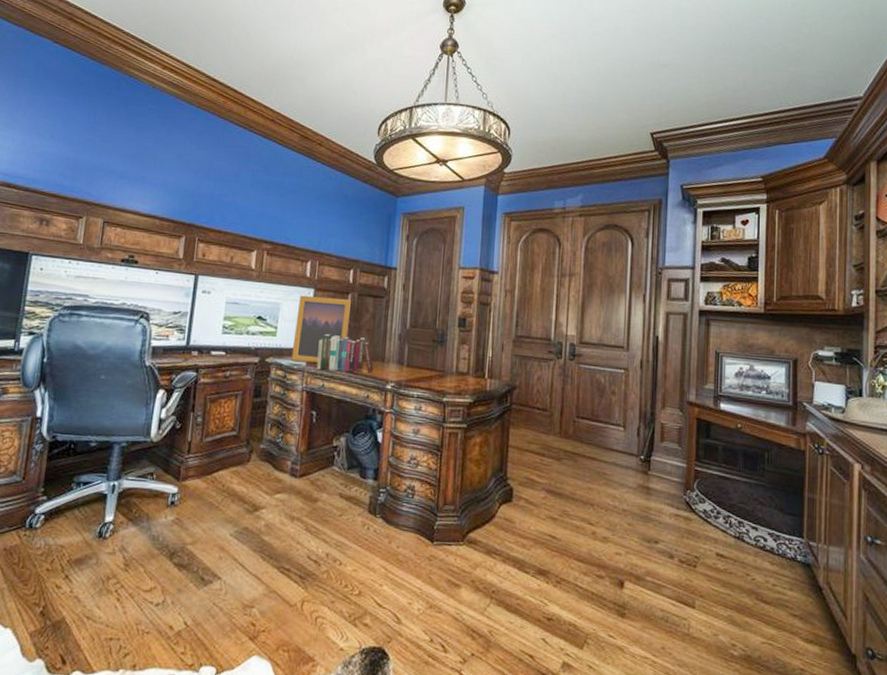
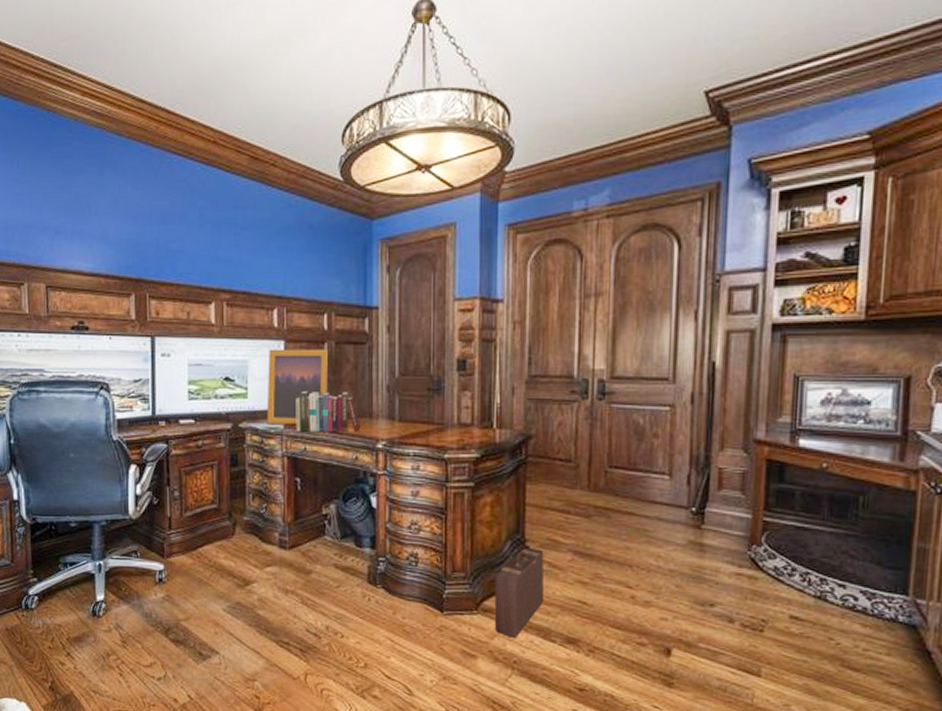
briefcase: none [477,484,522,570] -> present [494,547,545,639]

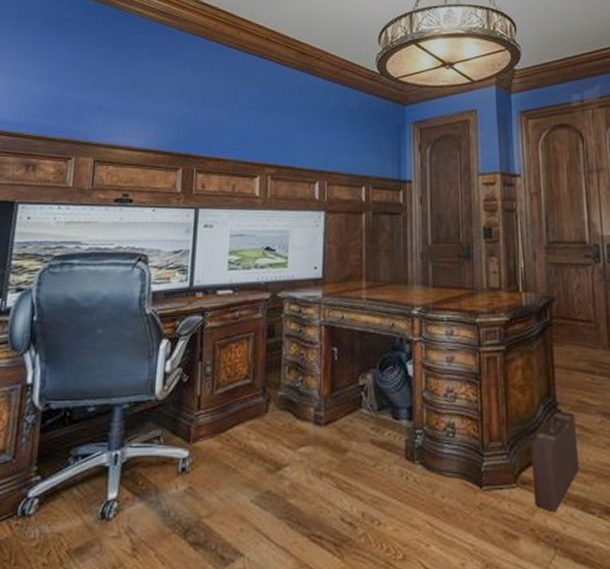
picture frame: present [267,349,328,426] -> none [305,219,365,294]
books: present [295,390,361,432] -> none [334,259,397,300]

